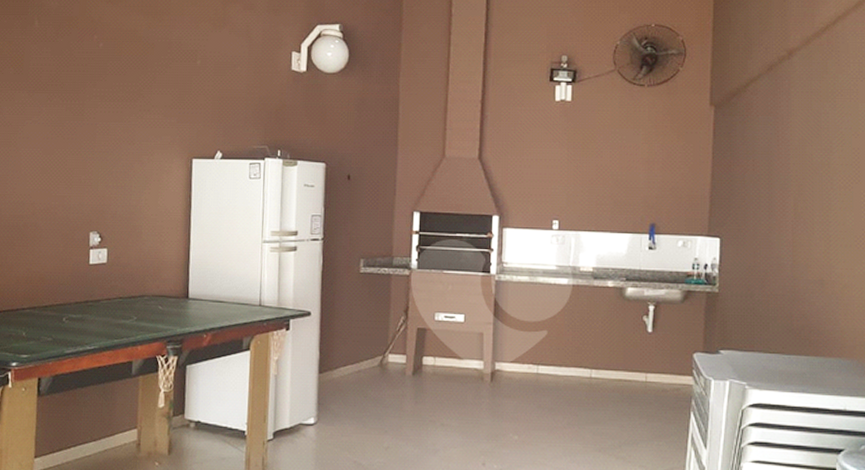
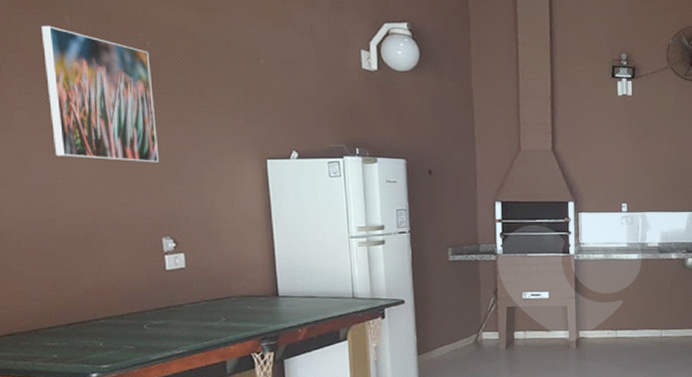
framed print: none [10,29,100,158] -> present [42,25,159,163]

